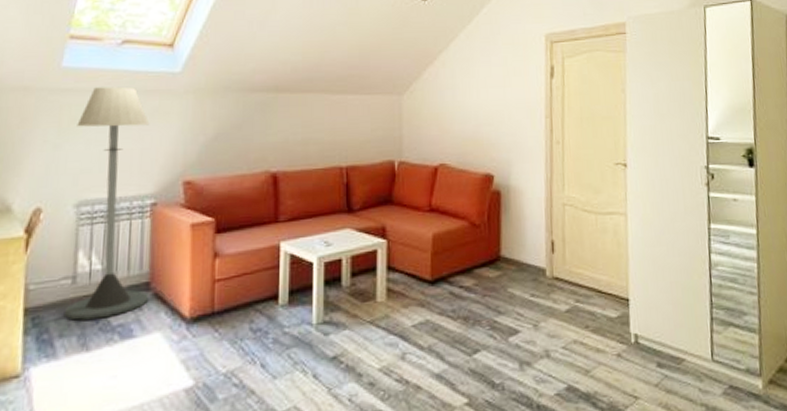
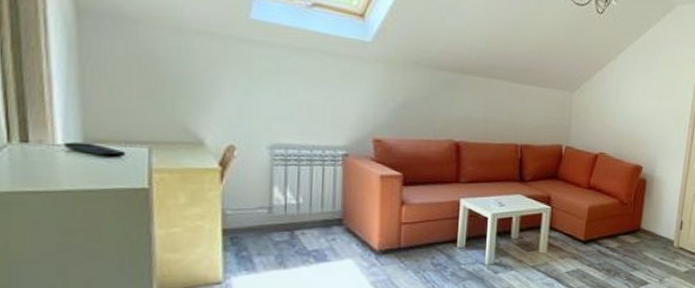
floor lamp: present [63,87,150,320] -> none [261,43,342,244]

